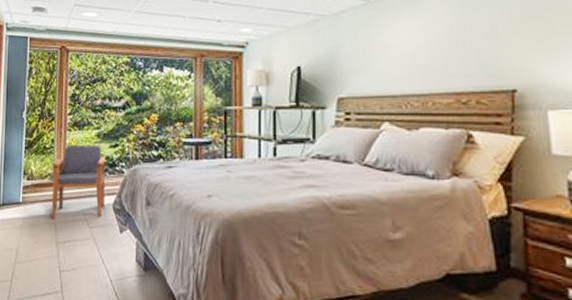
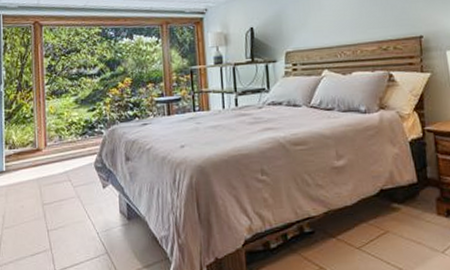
armchair: present [51,144,106,219] -> none [33,110,87,183]

